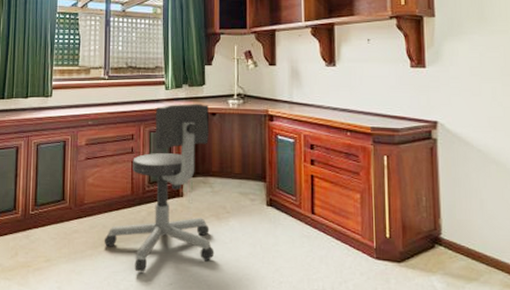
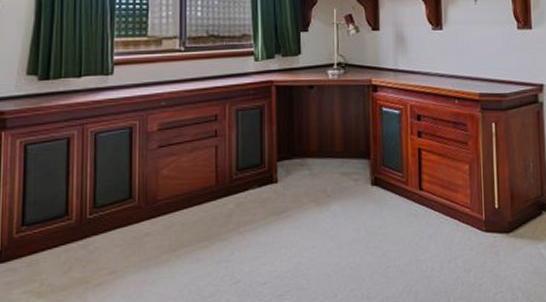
office chair: present [104,104,215,272] -> none [183,76,314,274]

